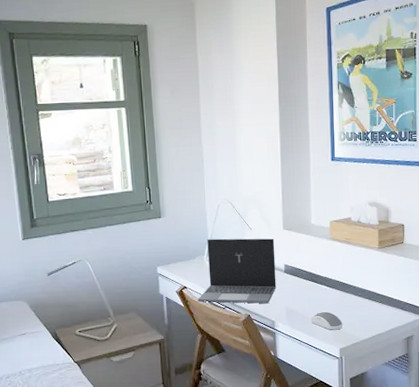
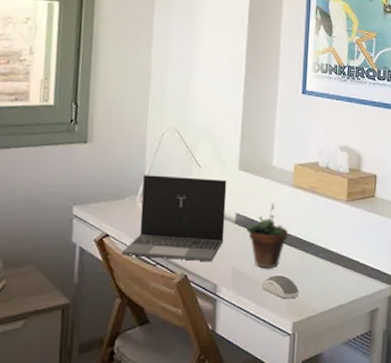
succulent plant: none [294,254,329,307] -> present [246,203,288,269]

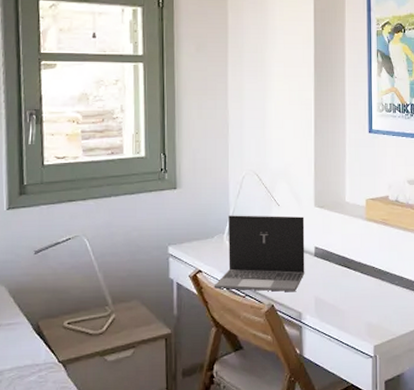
succulent plant: present [246,203,288,269] -> none [325,236,364,297]
computer mouse: present [261,275,299,299] -> none [342,302,378,324]

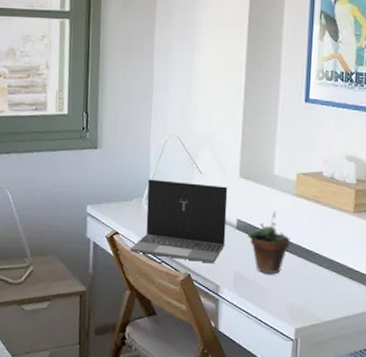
succulent plant: none [325,236,364,297] -> present [247,211,290,275]

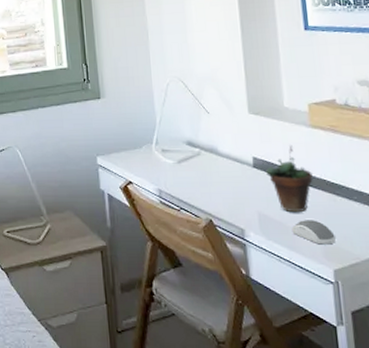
laptop: present [130,179,228,263] -> none [146,123,244,205]
computer mouse: none [263,281,302,306] -> present [291,220,336,245]

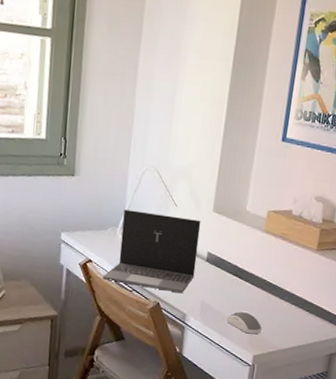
laptop: none [146,123,244,205] -> present [102,209,201,293]
succulent plant: present [266,145,313,213] -> none [216,246,256,305]

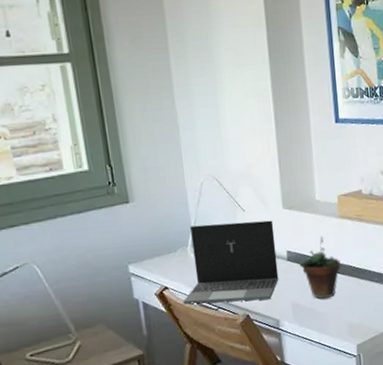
succulent plant: none [216,246,256,305] -> present [299,236,341,299]
computer mouse: present [226,312,262,335] -> none [321,303,359,325]

